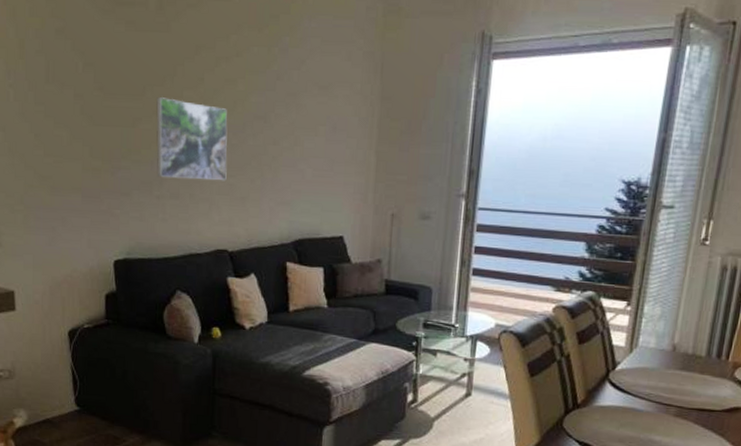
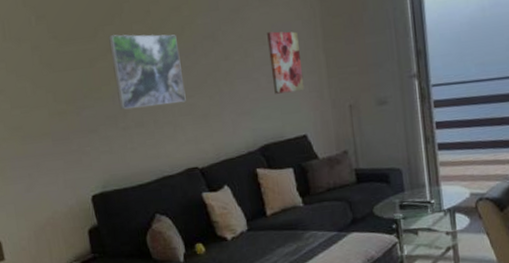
wall art: none [318,123,352,191] -> present [267,31,305,94]

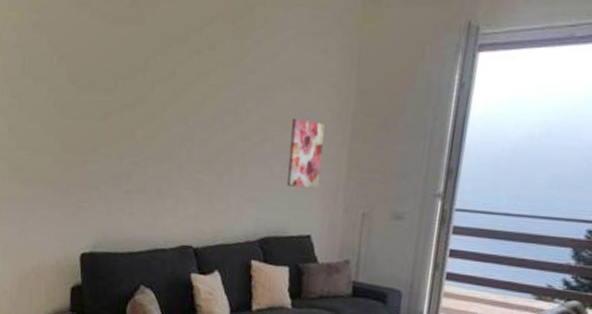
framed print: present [108,34,186,110] -> none [125,91,198,175]

